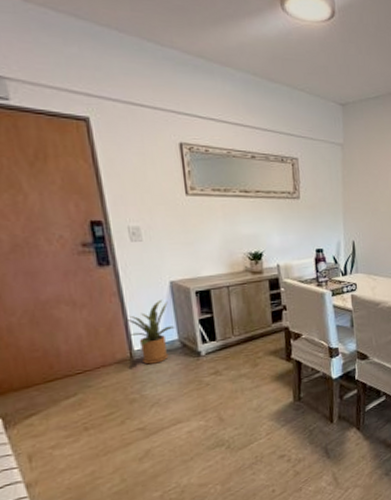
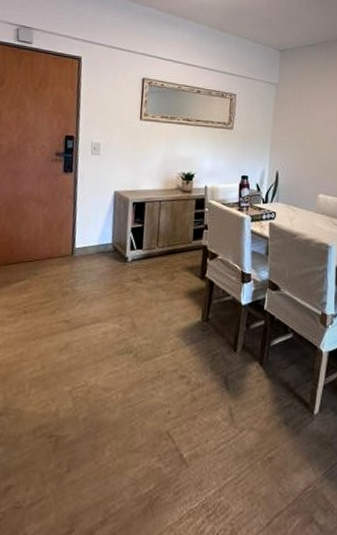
house plant: present [124,299,175,365] -> none [73,206,111,263]

